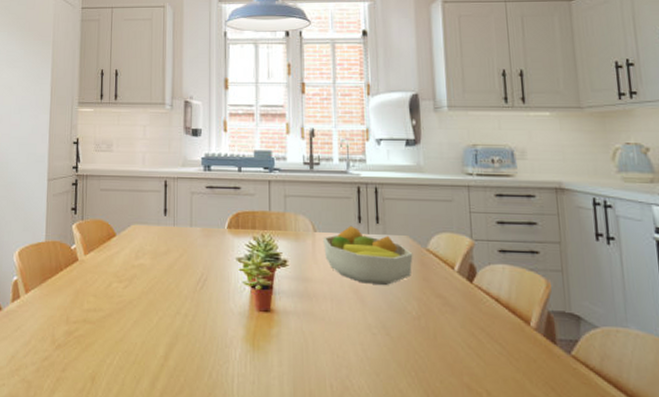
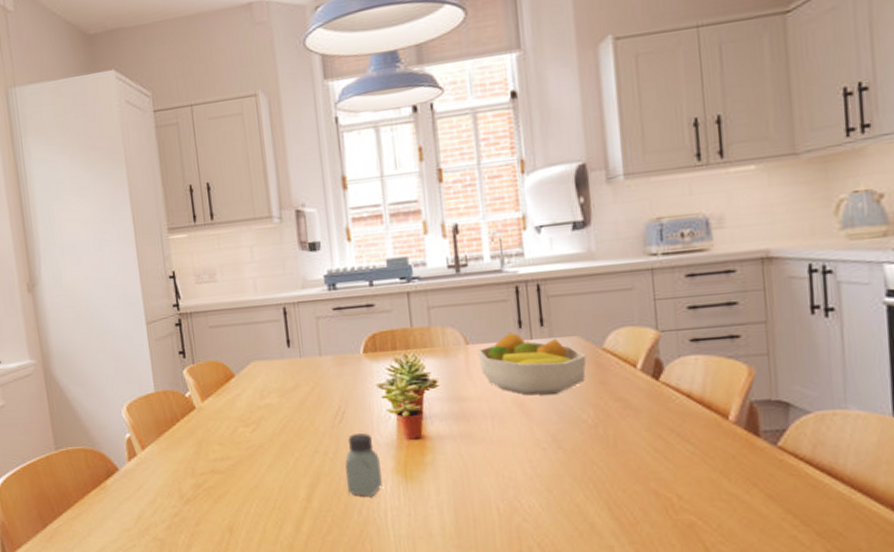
saltshaker: none [202,300,232,362] -> present [345,433,382,498]

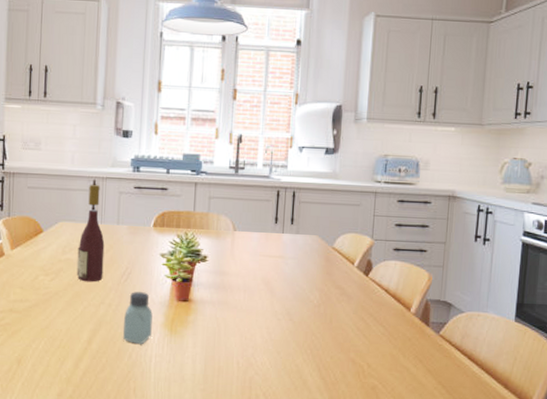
wine bottle: none [277,312,313,429] -> present [76,185,105,282]
fruit bowl: present [476,332,587,396] -> none [241,226,320,279]

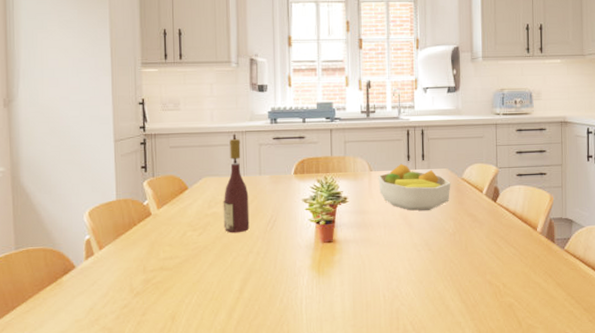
saltshaker: present [123,292,153,345] -> none [273,237,300,289]
fruit bowl: none [241,226,320,279] -> present [377,163,451,211]

